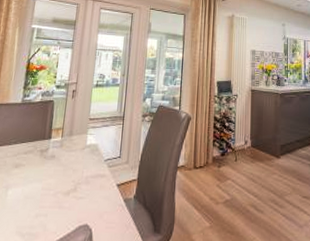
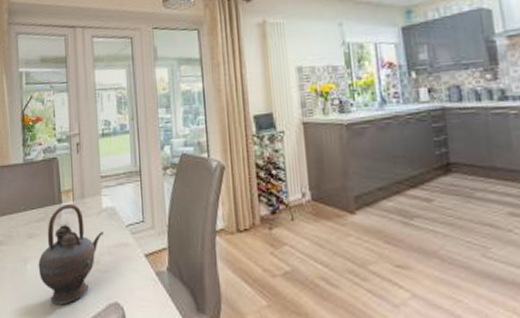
teapot: none [18,139,84,227] -> present [38,203,103,305]

